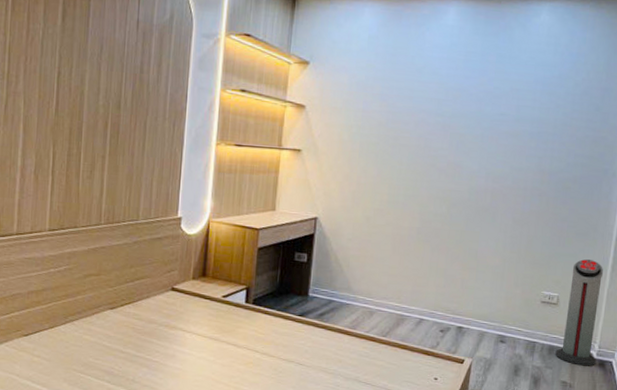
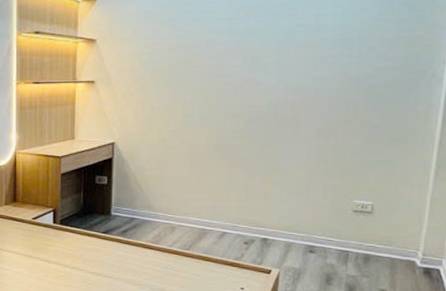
air purifier: present [555,259,603,366] -> none [372,166,425,274]

